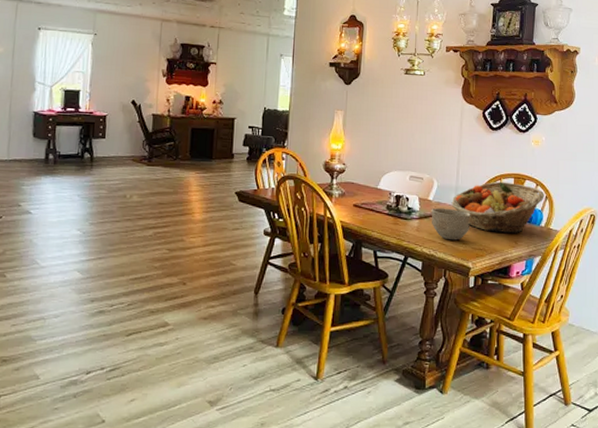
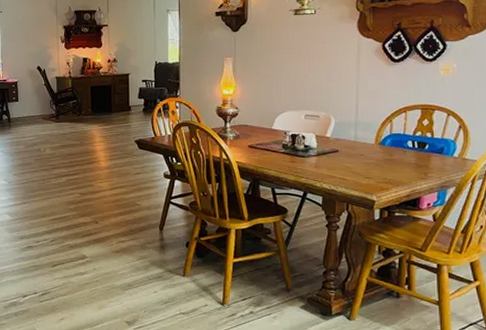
bowl: present [431,208,471,241] -> none [329,144,373,175]
fruit basket: present [451,181,545,234] -> none [351,113,458,166]

